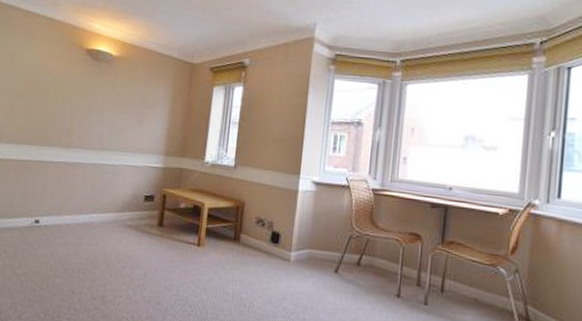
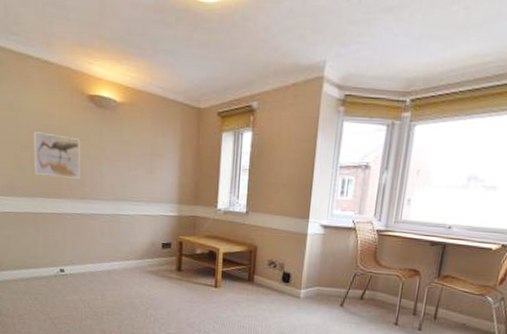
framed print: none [24,81,73,127] -> present [33,132,80,179]

